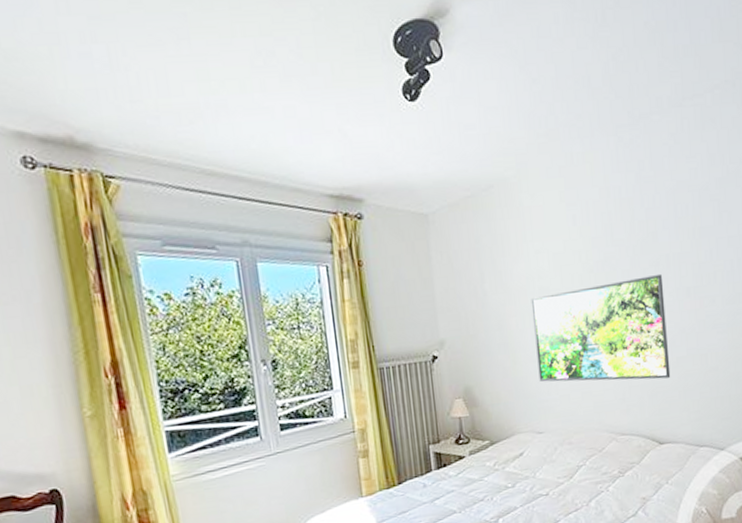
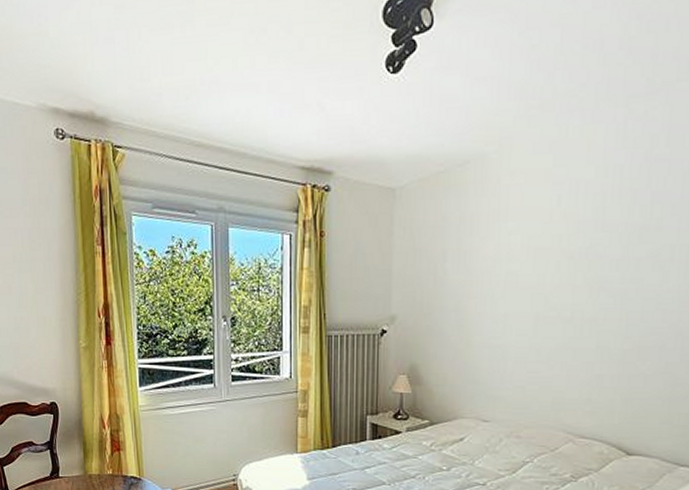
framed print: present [531,273,671,382] -> none [492,266,662,384]

